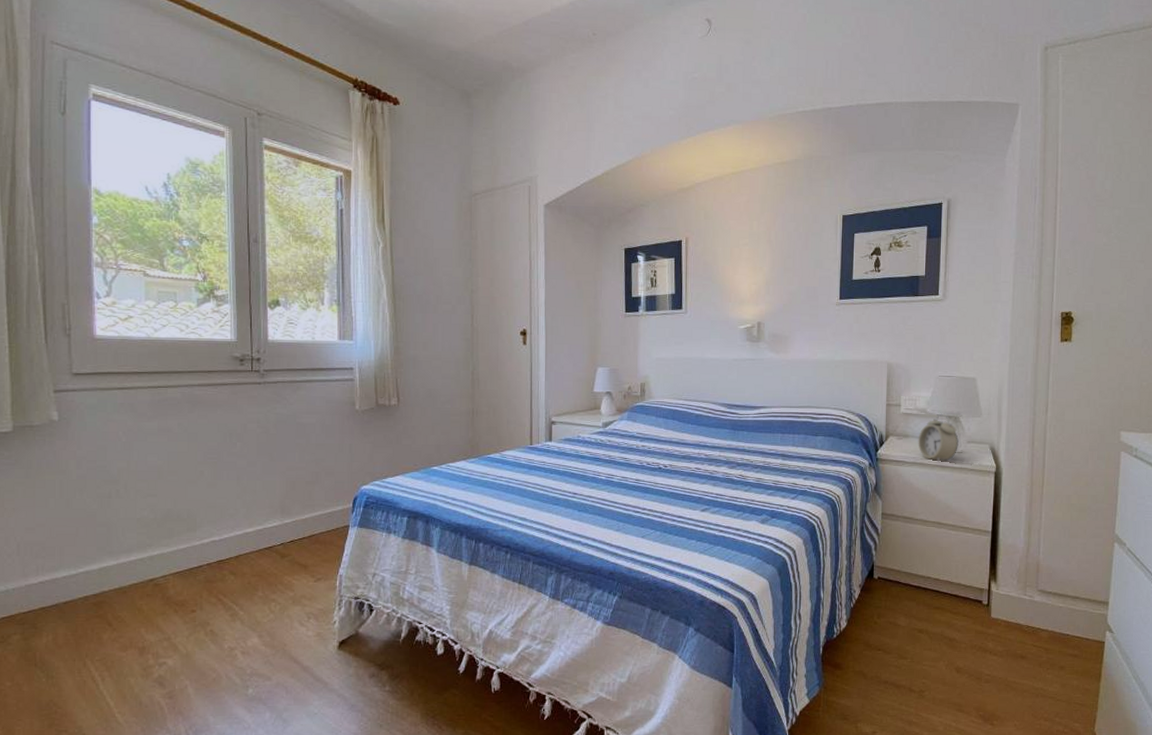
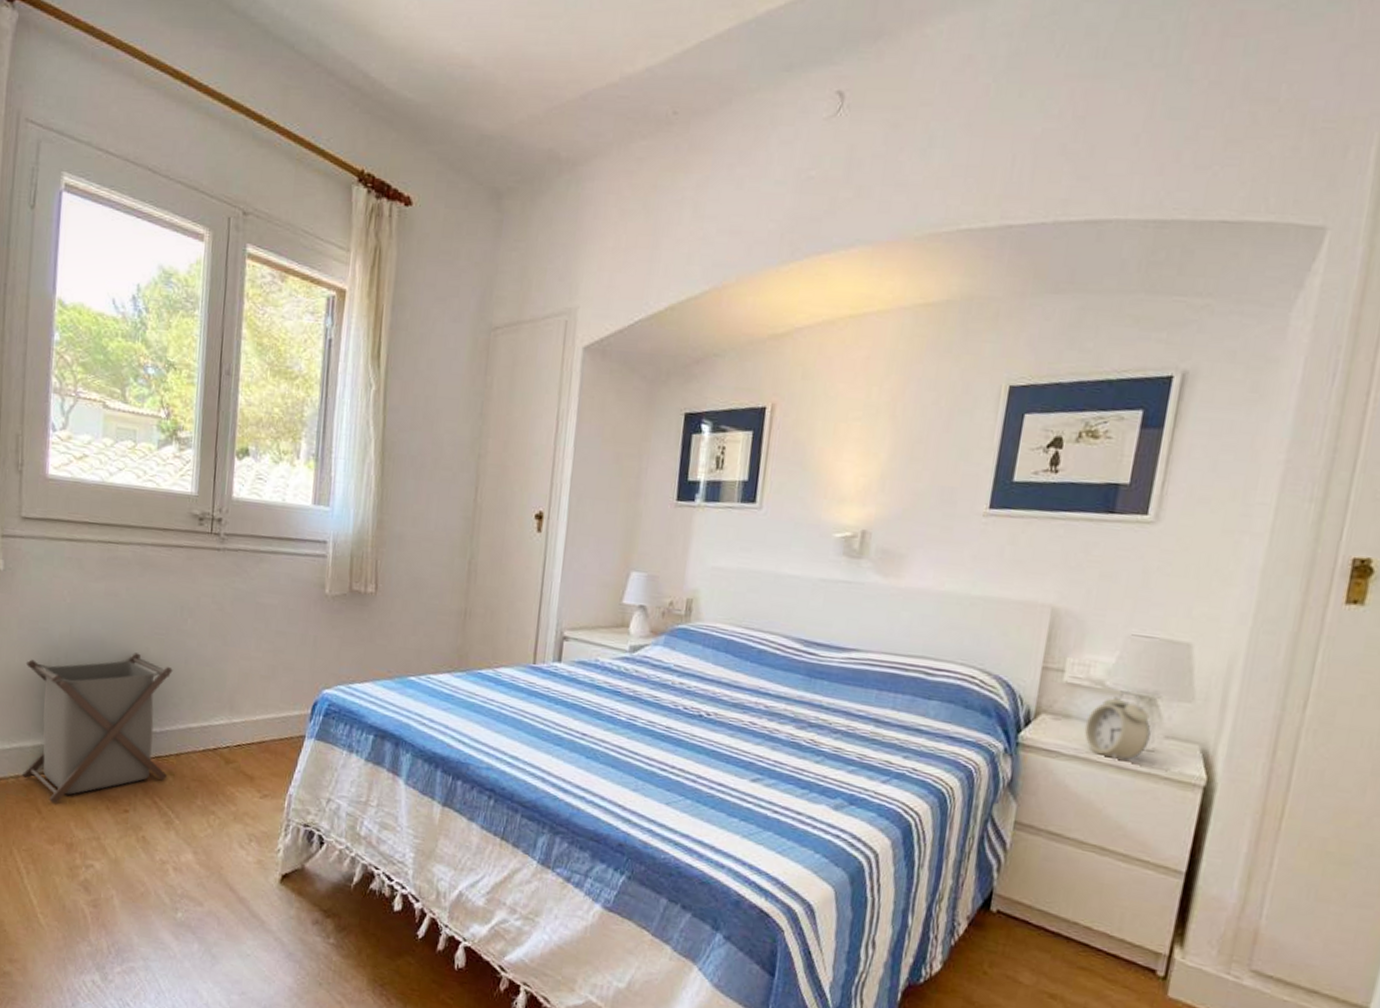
laundry basket: none [86,476,230,616] -> present [23,652,173,804]

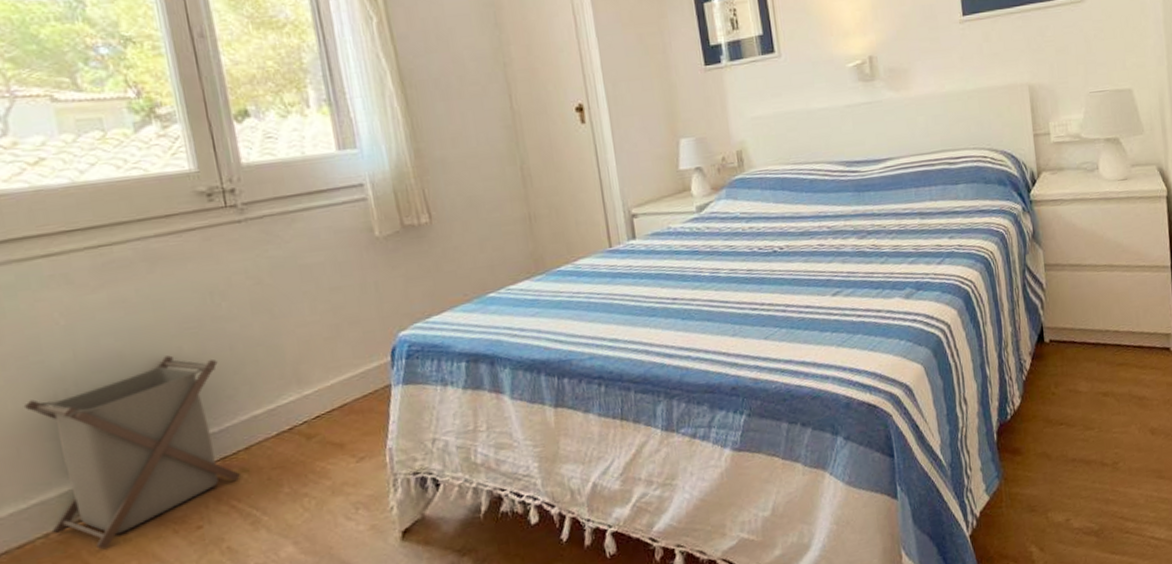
alarm clock: present [1084,691,1151,762] -> none [1074,137,1122,195]

